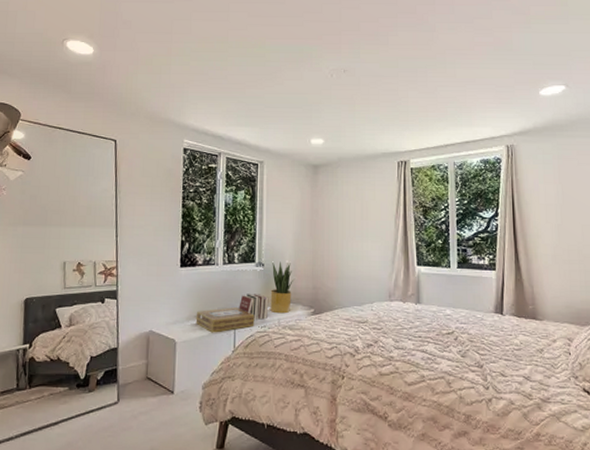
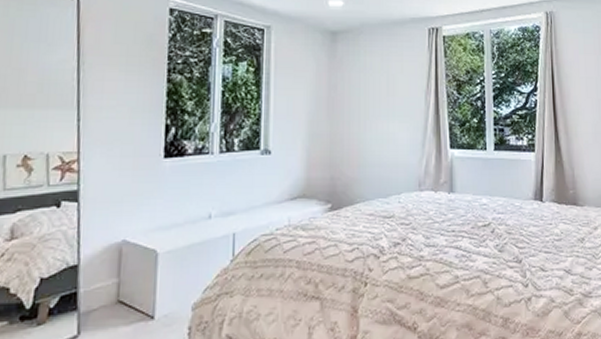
decorative box: present [195,307,255,333] -> none [183,206,259,239]
books: present [239,294,269,321] -> none [239,188,277,222]
planter: present [270,261,294,314] -> none [278,147,308,211]

